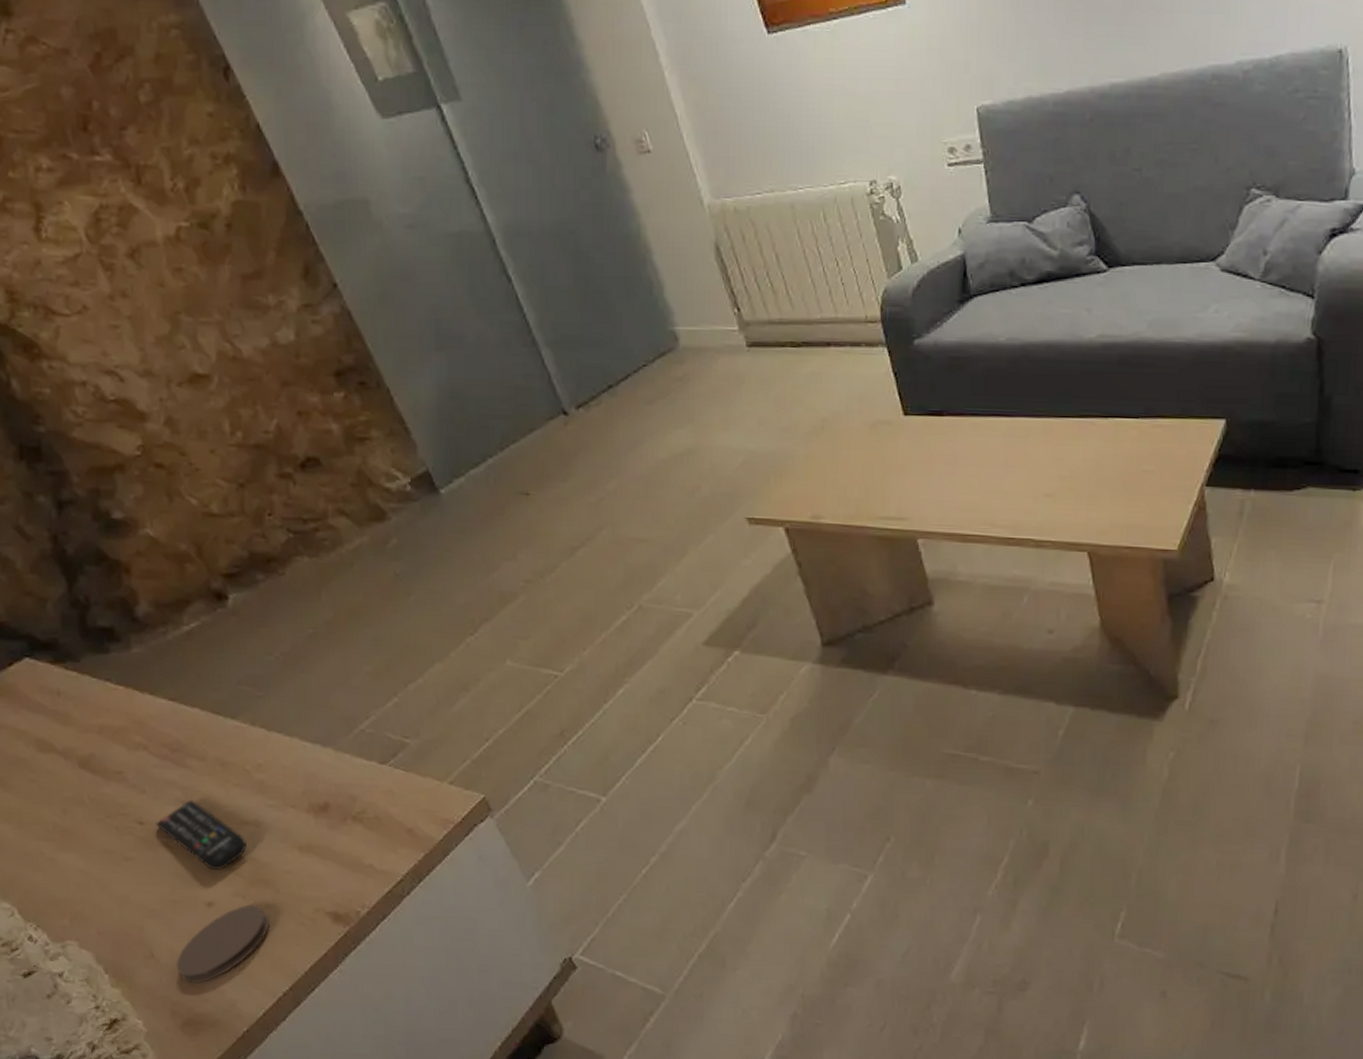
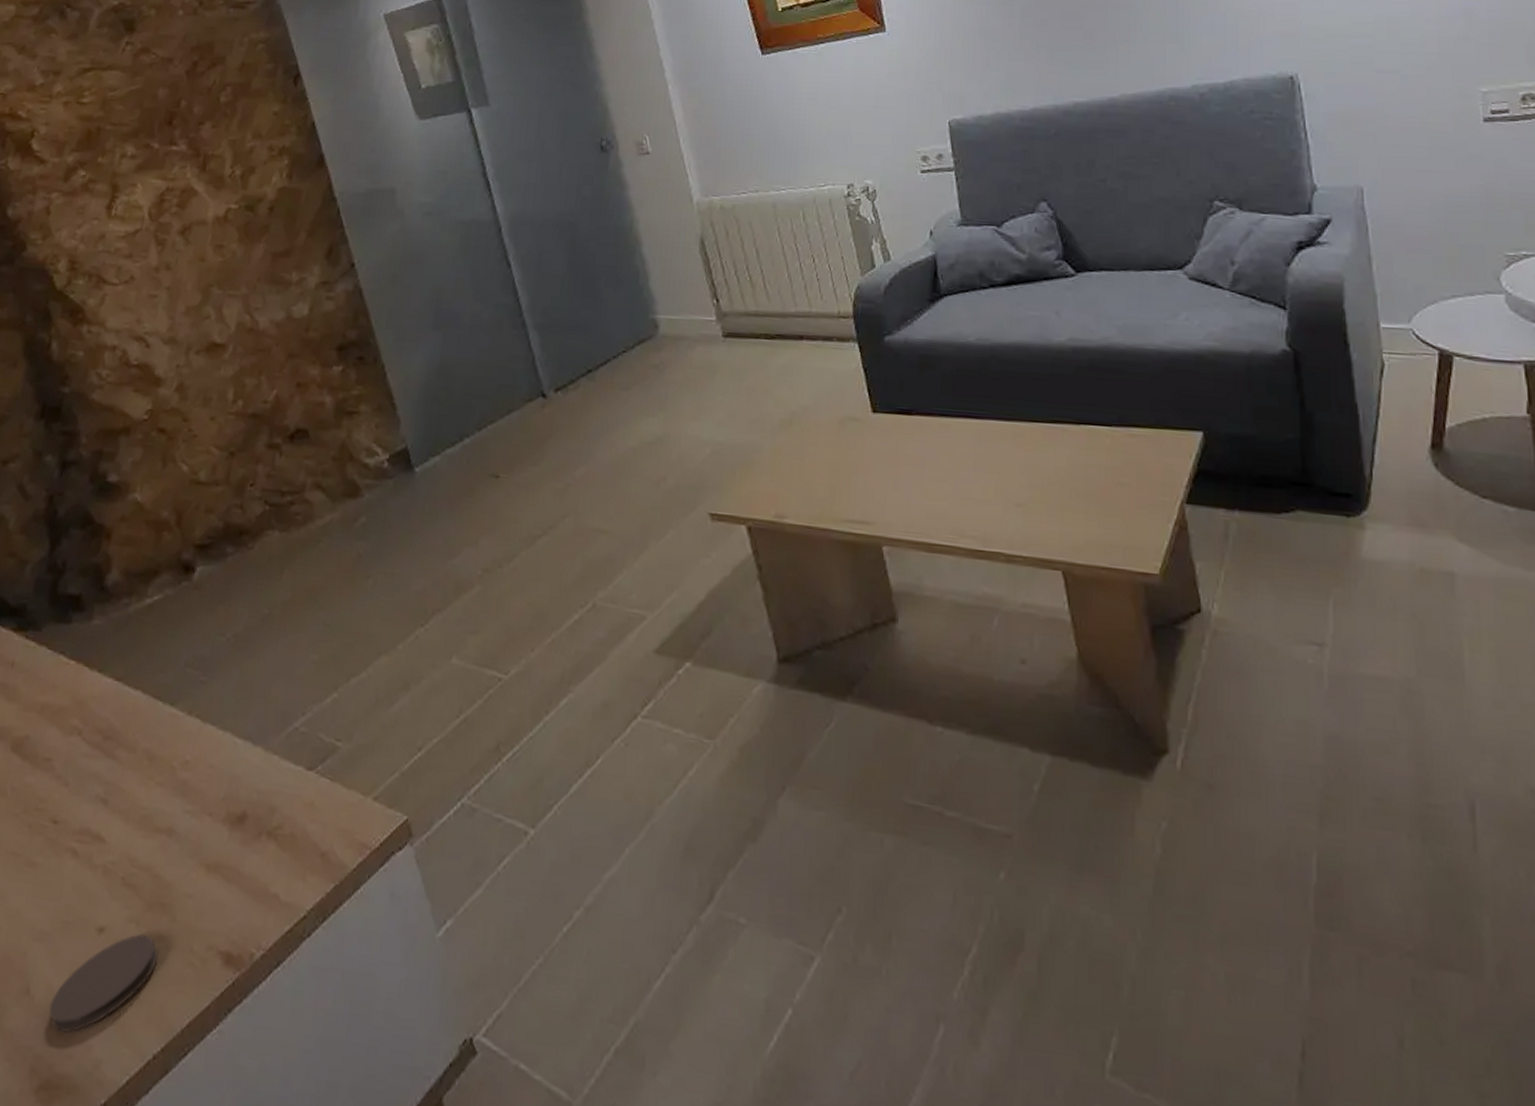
remote control: present [155,799,247,870] -> none [69,797,155,887]

